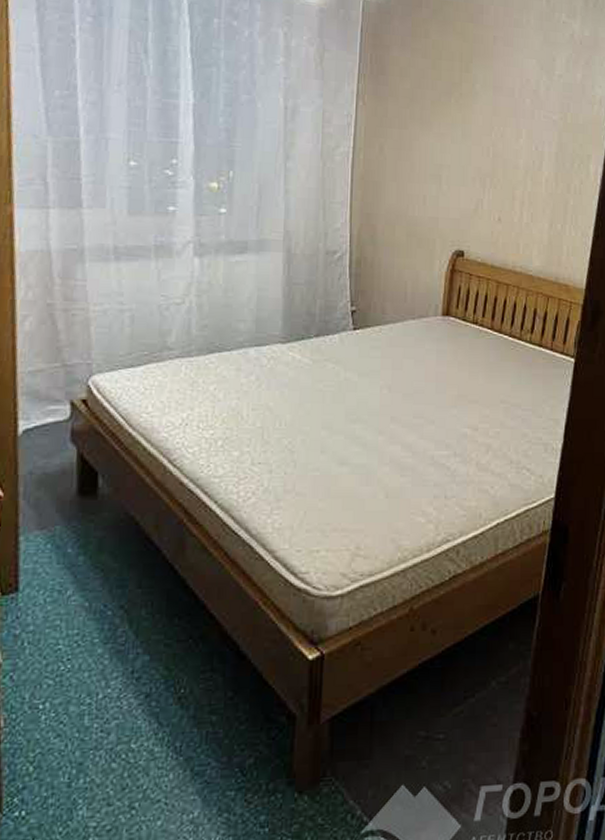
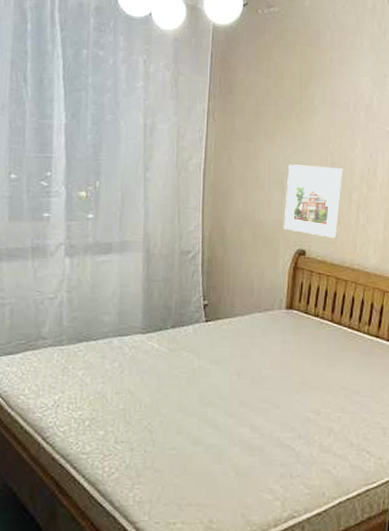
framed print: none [440,155,507,238] -> present [283,164,344,238]

